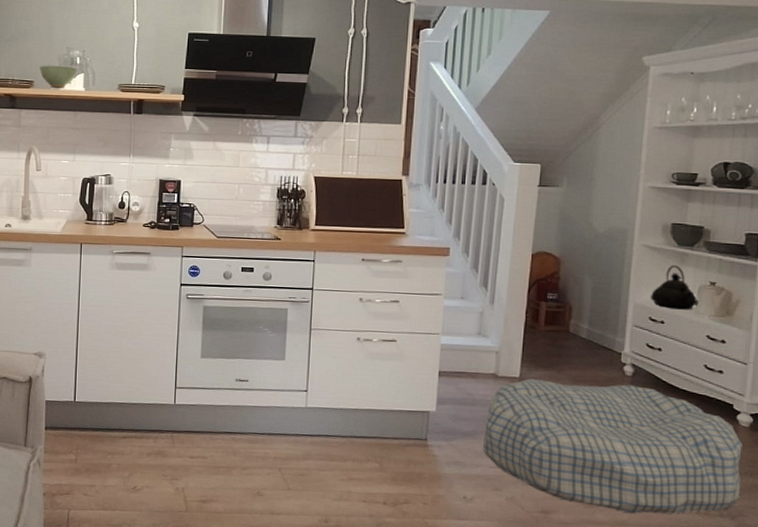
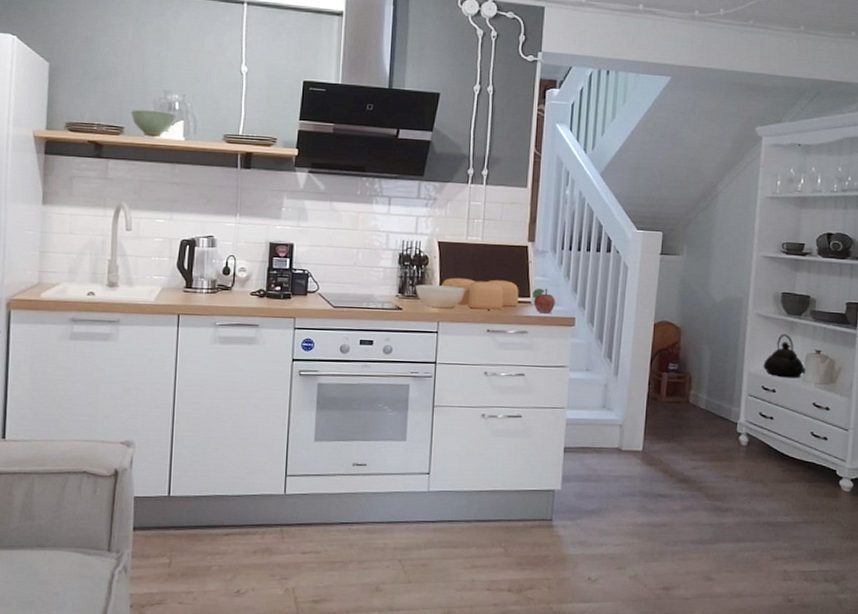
bowl: none [292,216,342,239] -> present [415,284,467,309]
bread: none [318,209,393,240] -> present [442,277,519,310]
fruit: none [407,219,430,244] -> present [533,288,555,314]
dog bed: present [482,379,742,514] -> none [606,452,844,585]

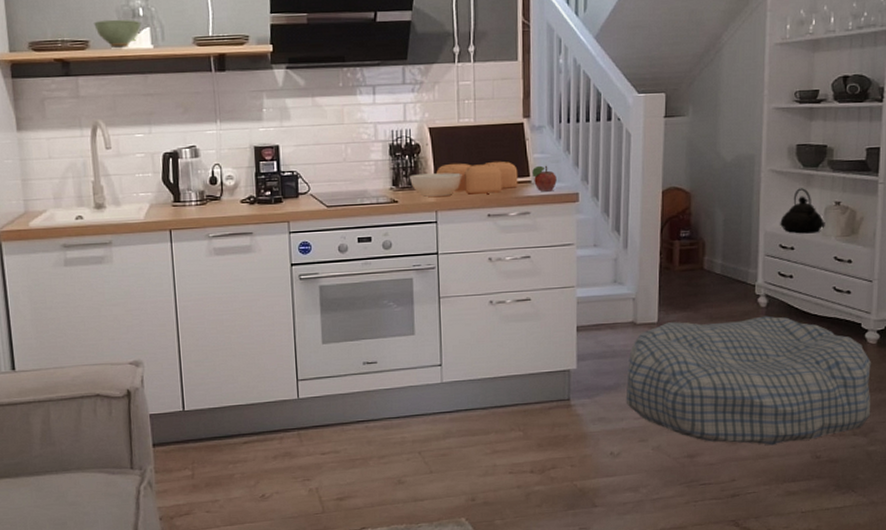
dog bed: none [606,452,844,585] -> present [625,316,871,446]

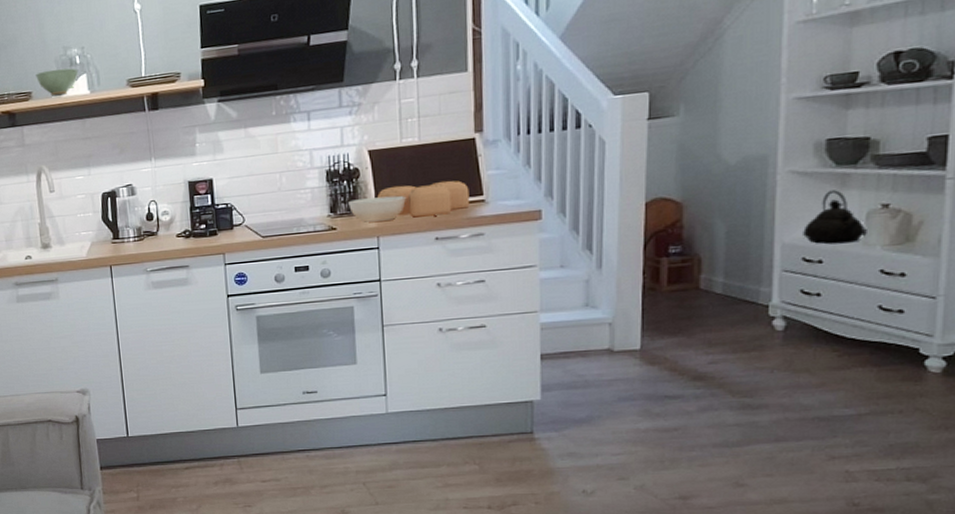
fruit: present [532,165,557,192] -> none [486,182,515,211]
dog bed: present [625,316,871,446] -> none [601,340,933,489]

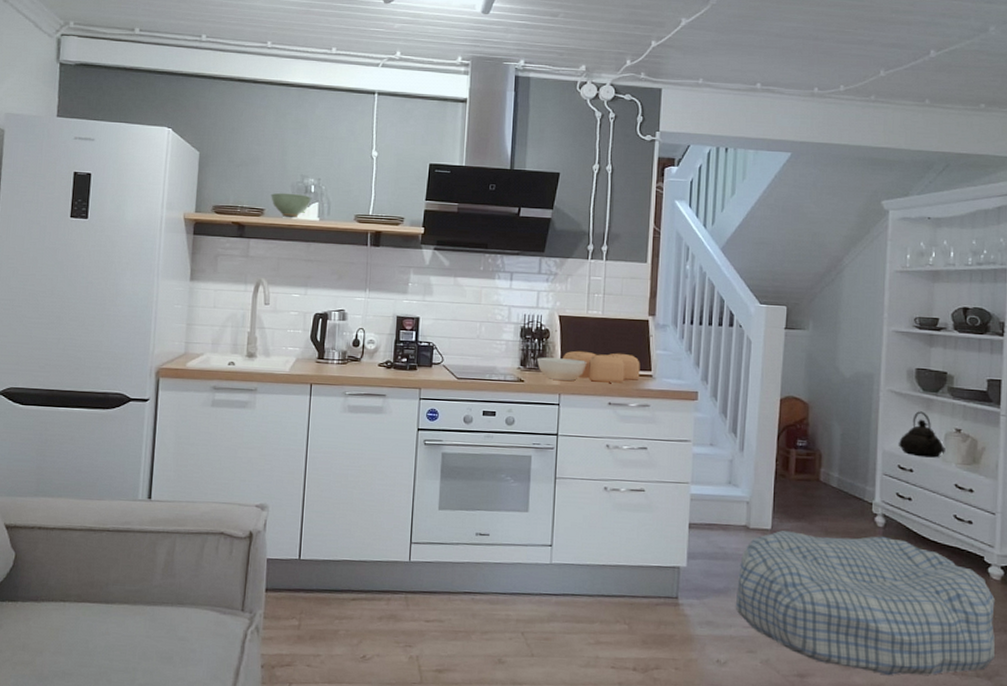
dog bed: none [601,340,933,489] -> present [735,531,995,676]

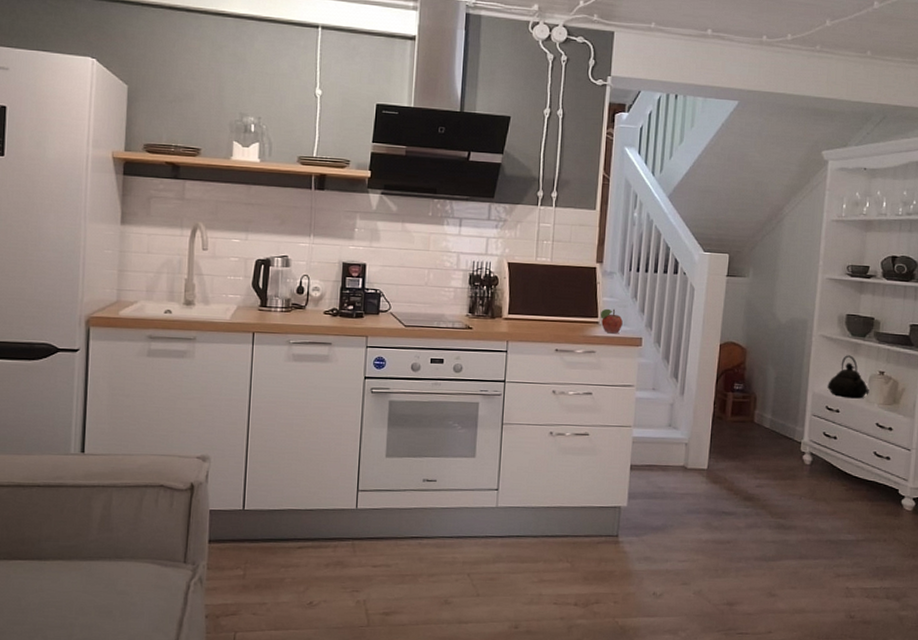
bowl: present [271,192,312,218] -> none [207,131,252,158]
bowl: present [536,357,588,381] -> none [485,304,536,328]
bread: present [563,350,640,383] -> none [511,297,587,330]
fruit: none [654,361,677,388] -> present [600,308,623,334]
dog bed: present [735,531,995,676] -> none [671,470,906,601]

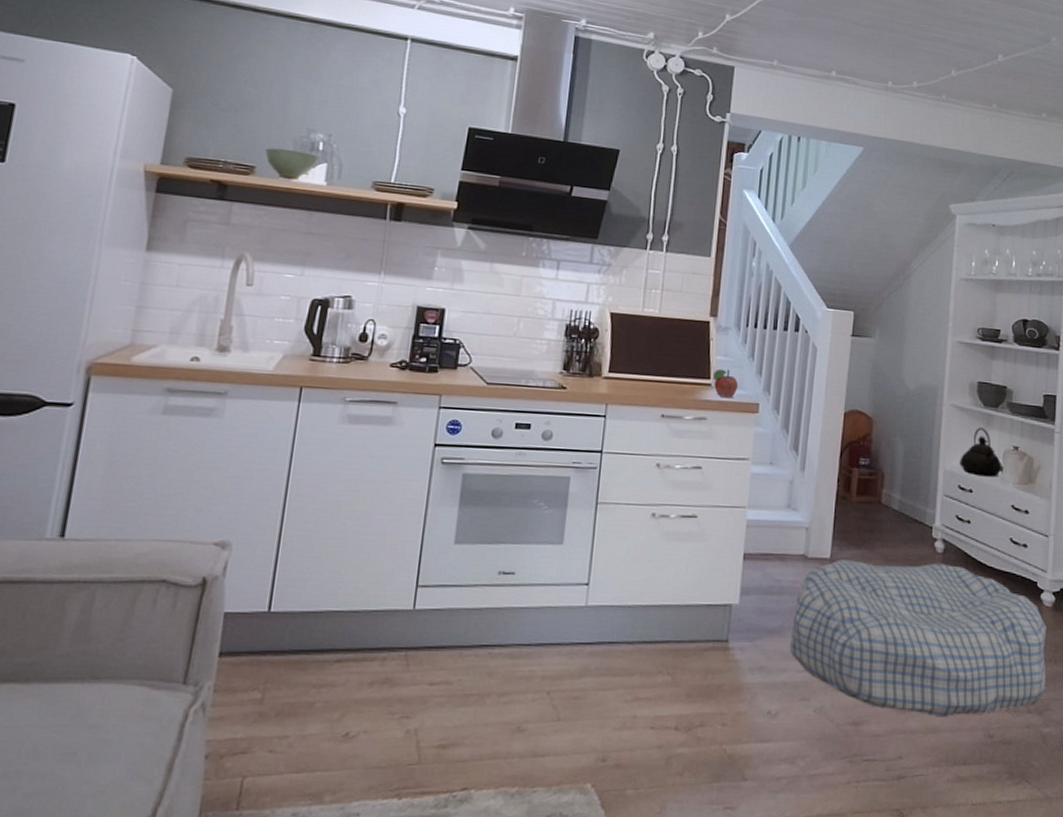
bowl: none [207,131,252,158] -> present [265,147,319,180]
dog bed: none [671,470,906,601] -> present [789,560,1046,718]

